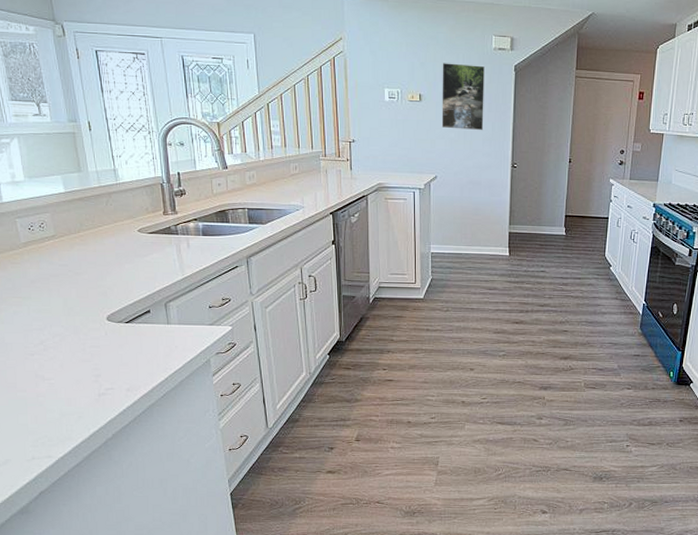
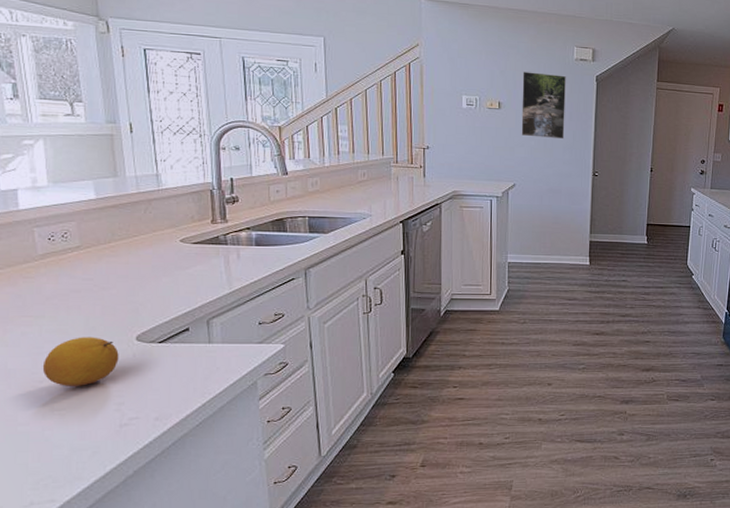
fruit: none [32,316,94,360] -> present [42,337,119,386]

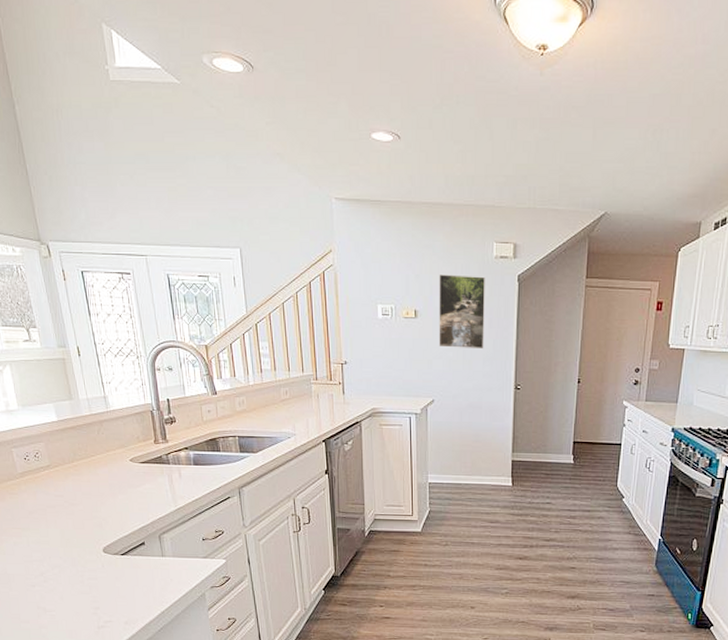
fruit: present [42,337,119,386] -> none [33,548,91,591]

